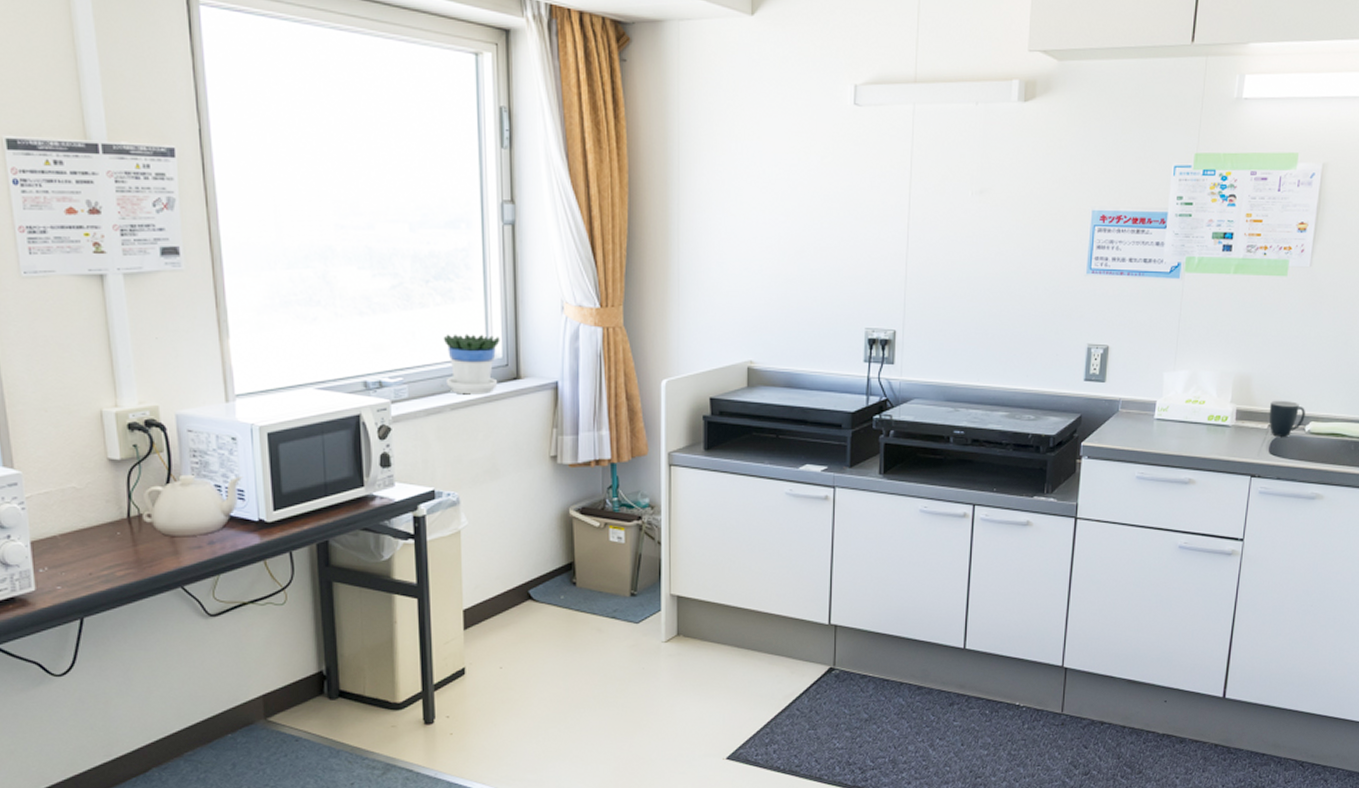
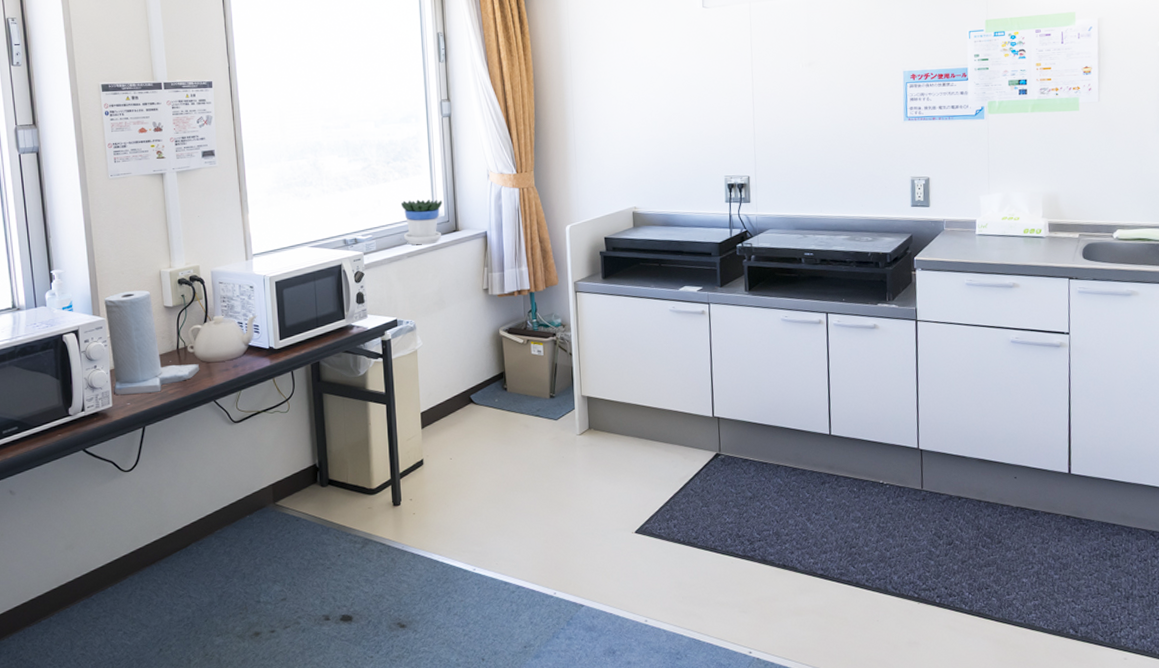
paper towel: none [19,436,161,576] -> present [104,290,200,396]
mug: present [1269,400,1305,437] -> none [1078,212,1112,244]

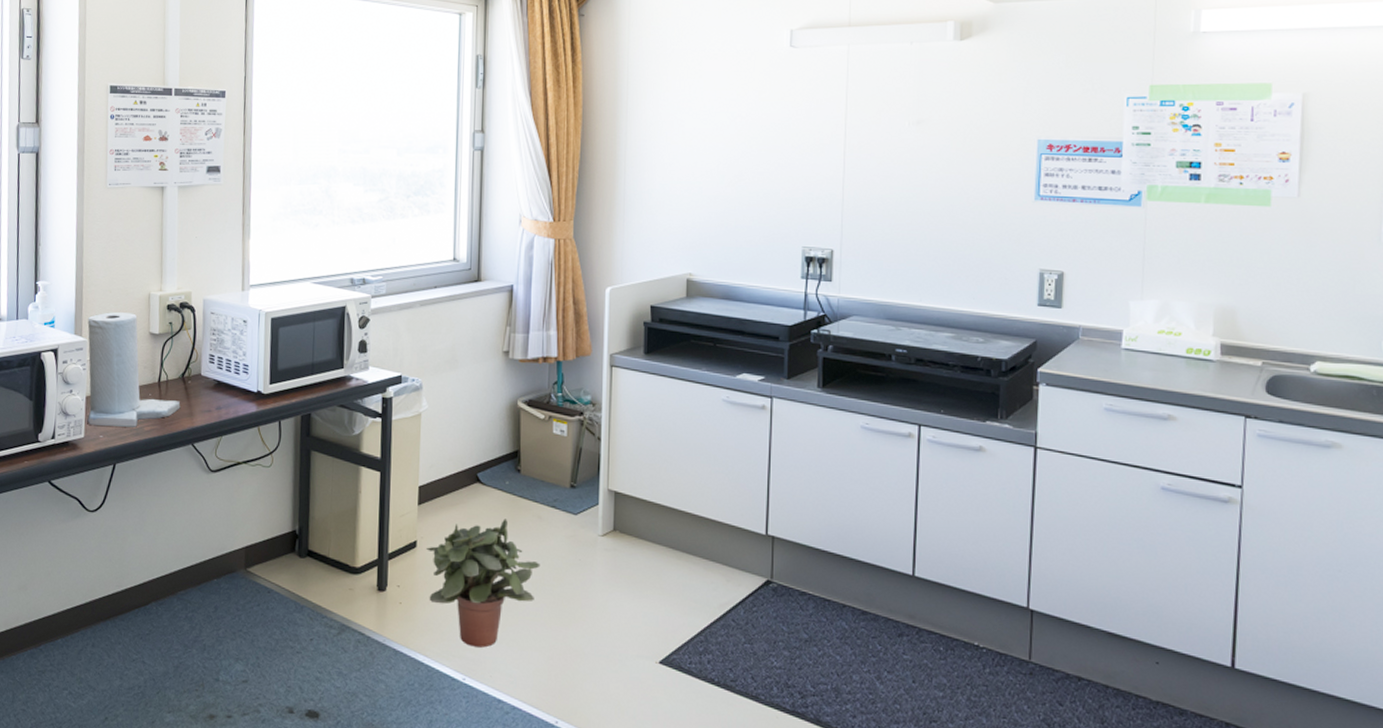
teapot: present [186,315,258,362] -> none [168,349,249,401]
flowerpot: present [400,199,443,246] -> none [417,240,466,294]
potted plant: none [431,431,531,542] -> present [425,519,541,648]

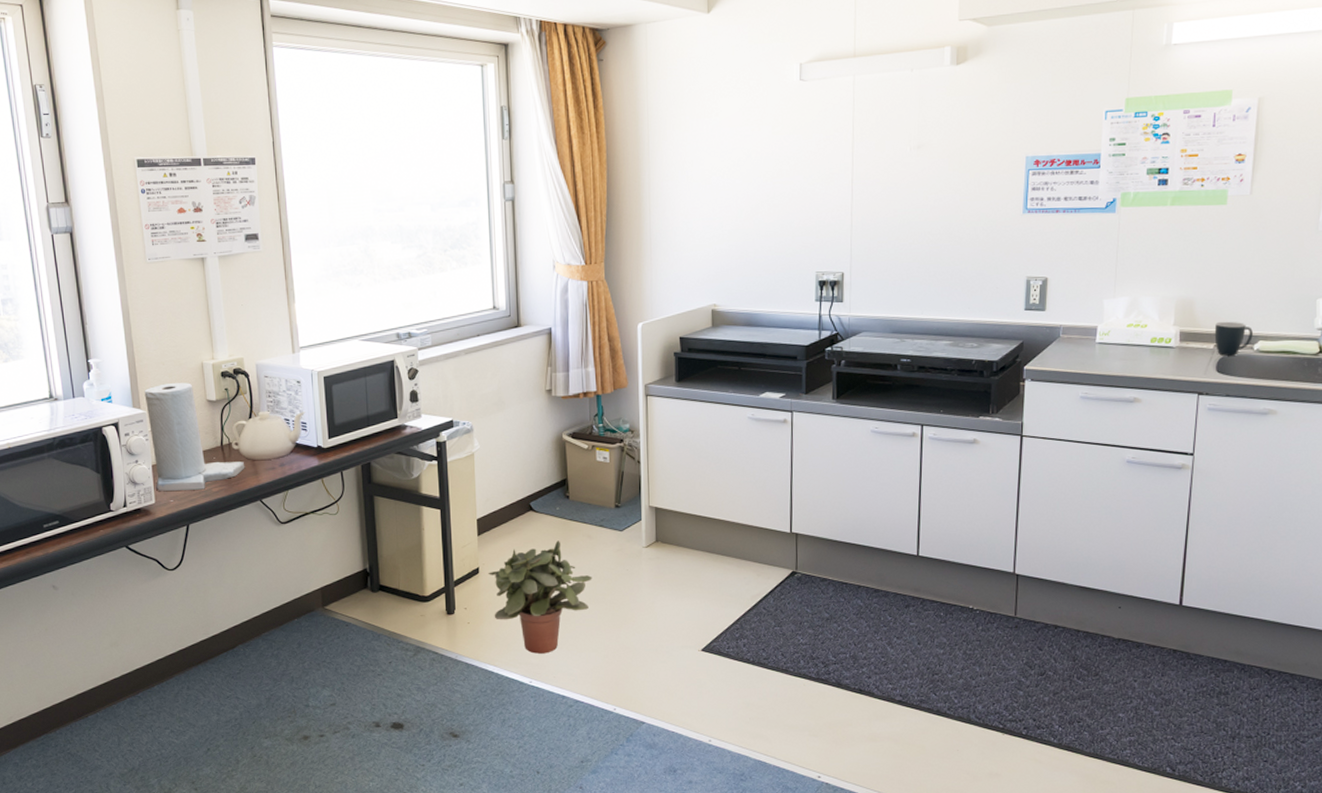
teapot: none [168,349,249,401] -> present [231,410,306,460]
mug: none [1261,335,1308,376] -> present [1214,321,1253,356]

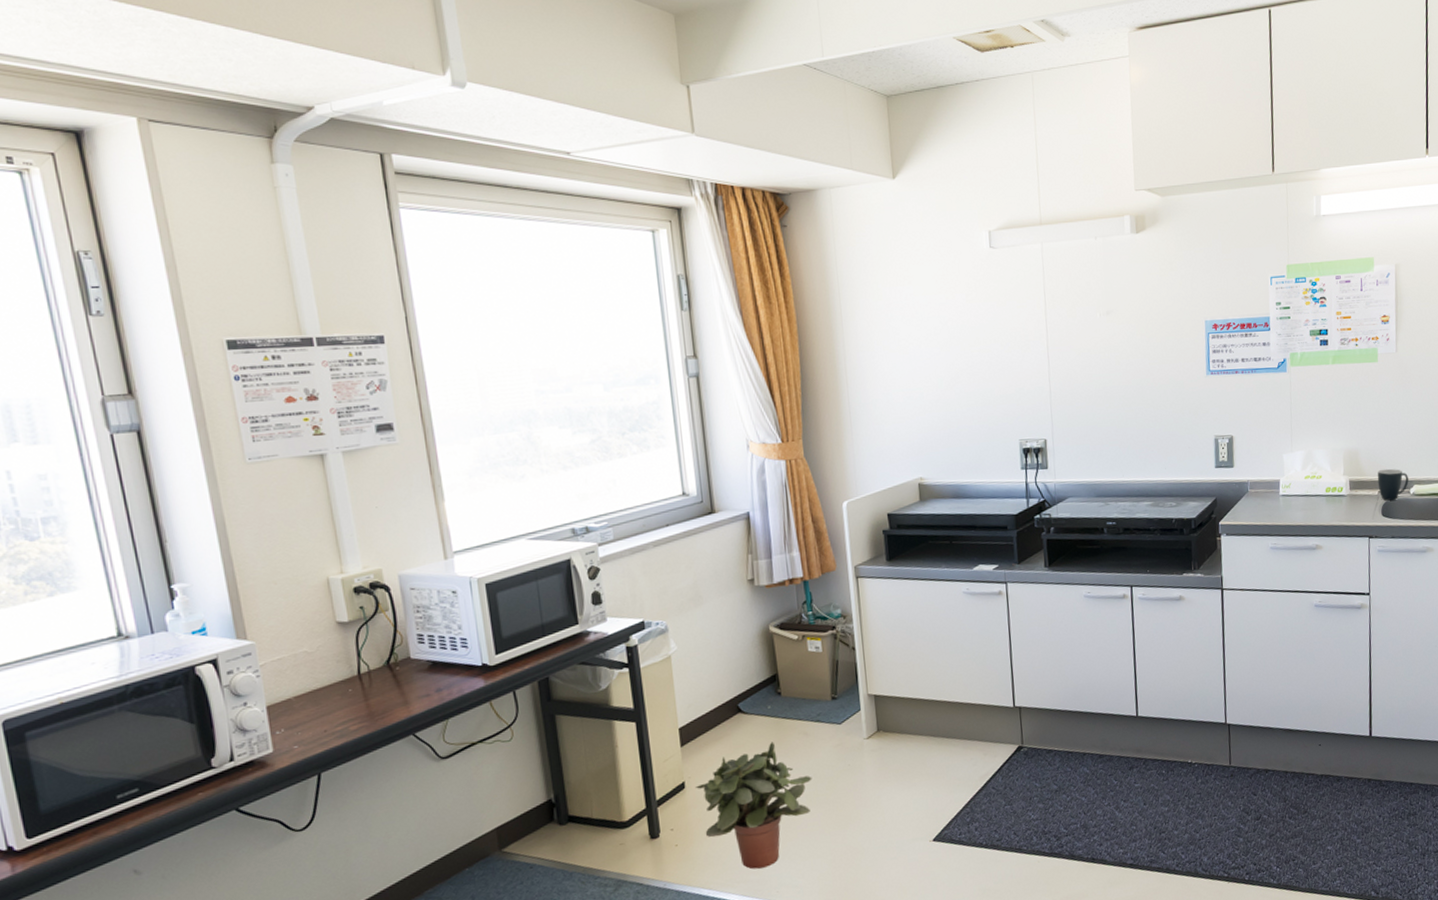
paper towel: present [144,383,245,492] -> none [251,603,392,738]
teapot: present [231,410,306,460] -> none [371,626,465,688]

